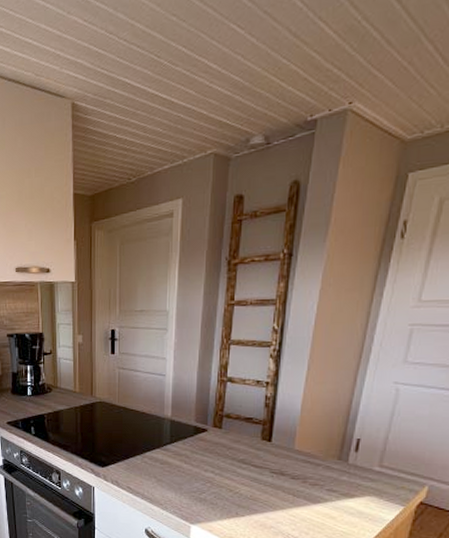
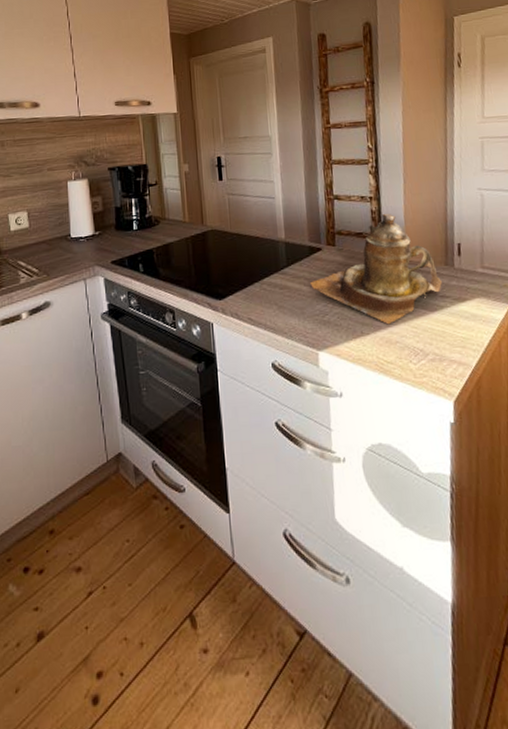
teapot: none [191,401,331,510] -> present [310,214,442,325]

